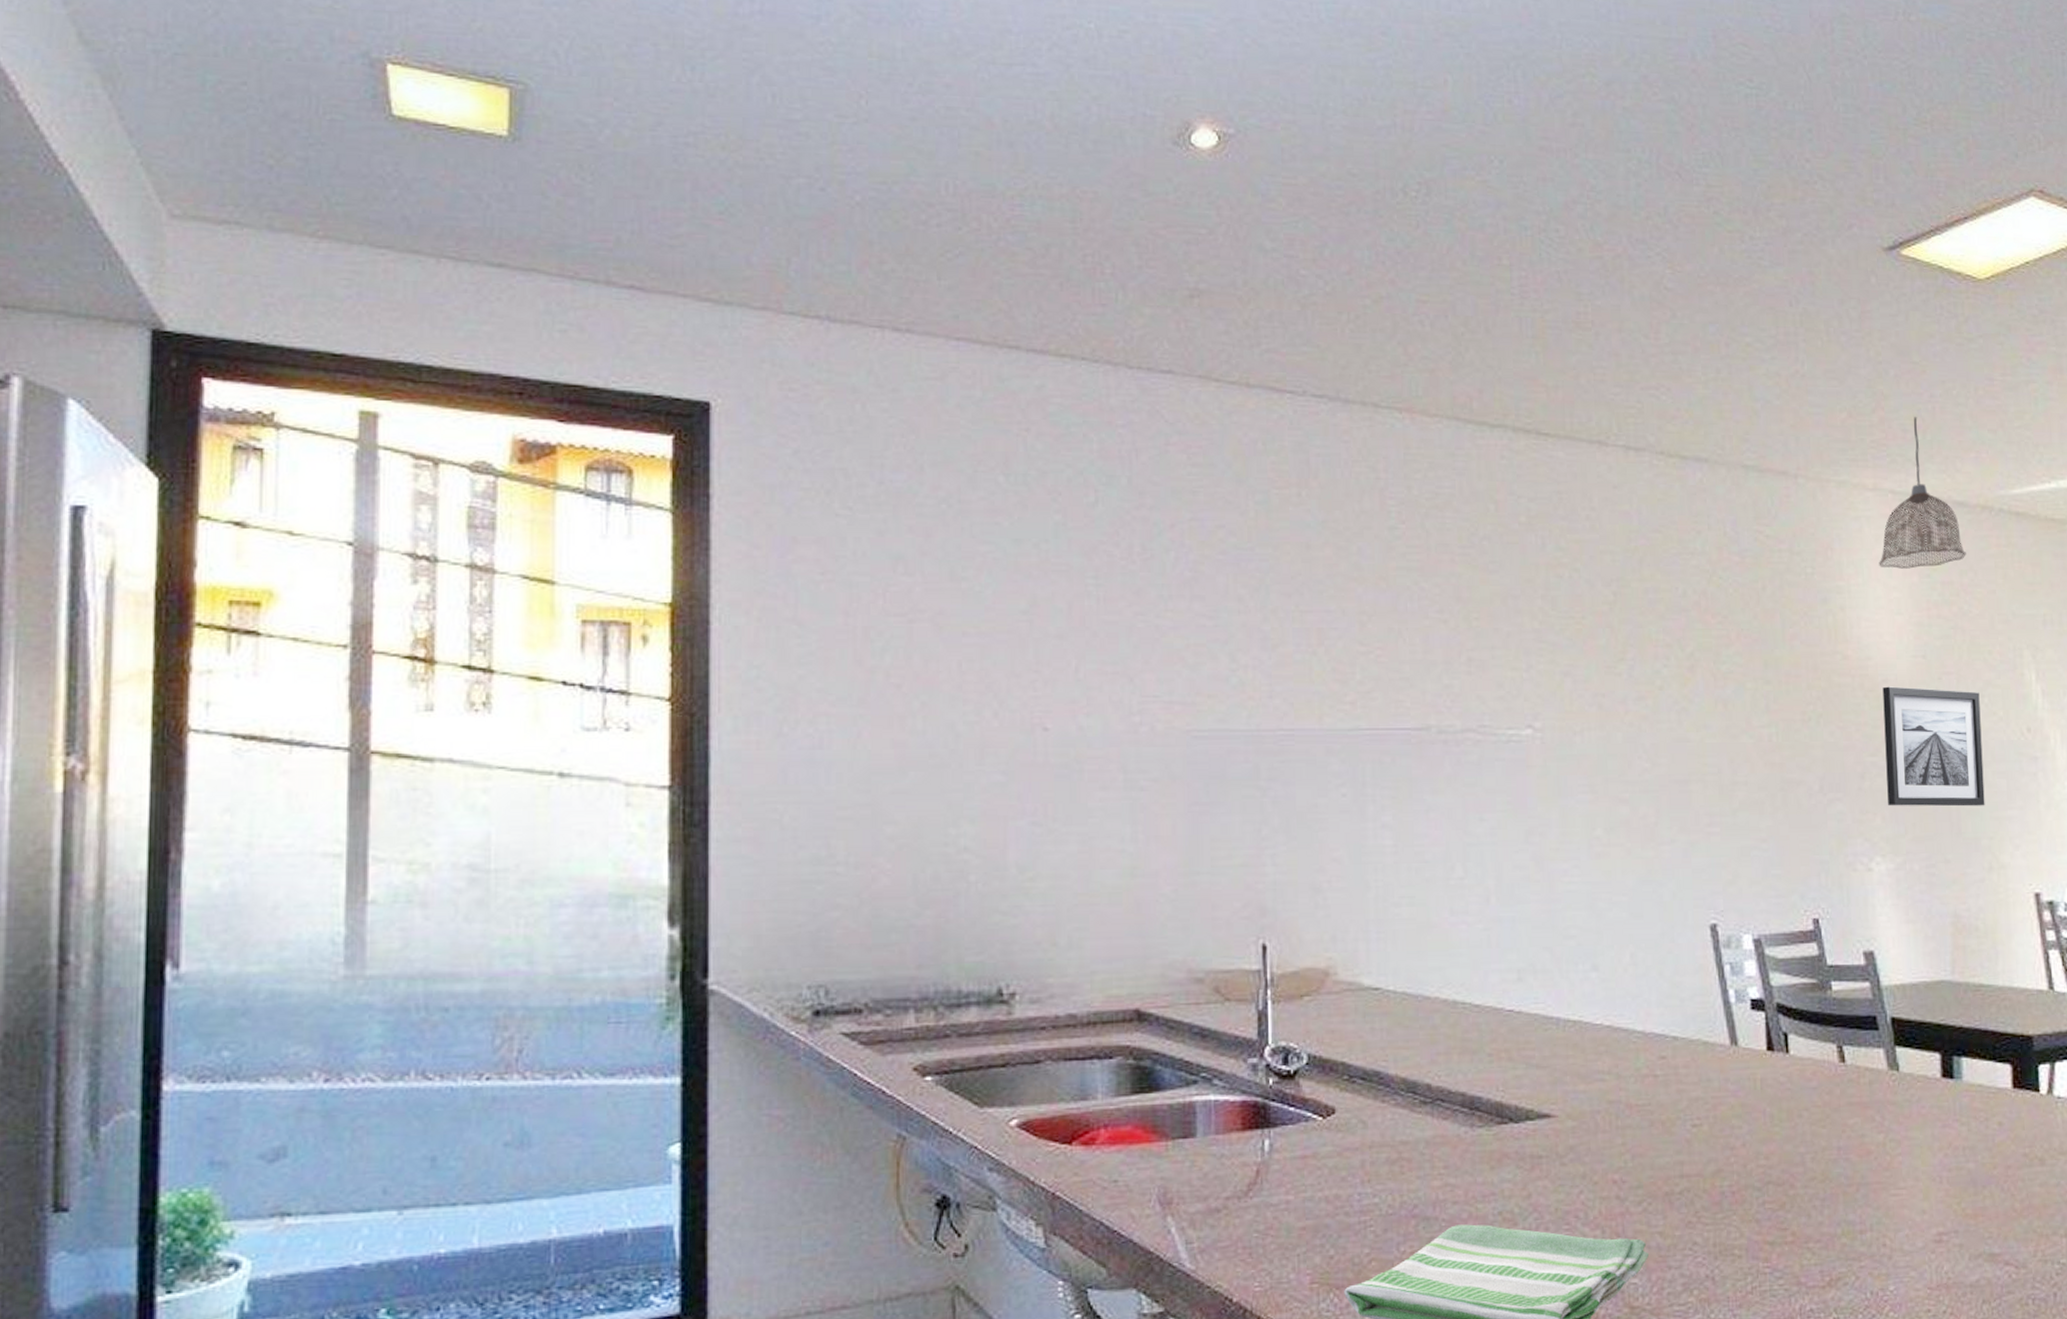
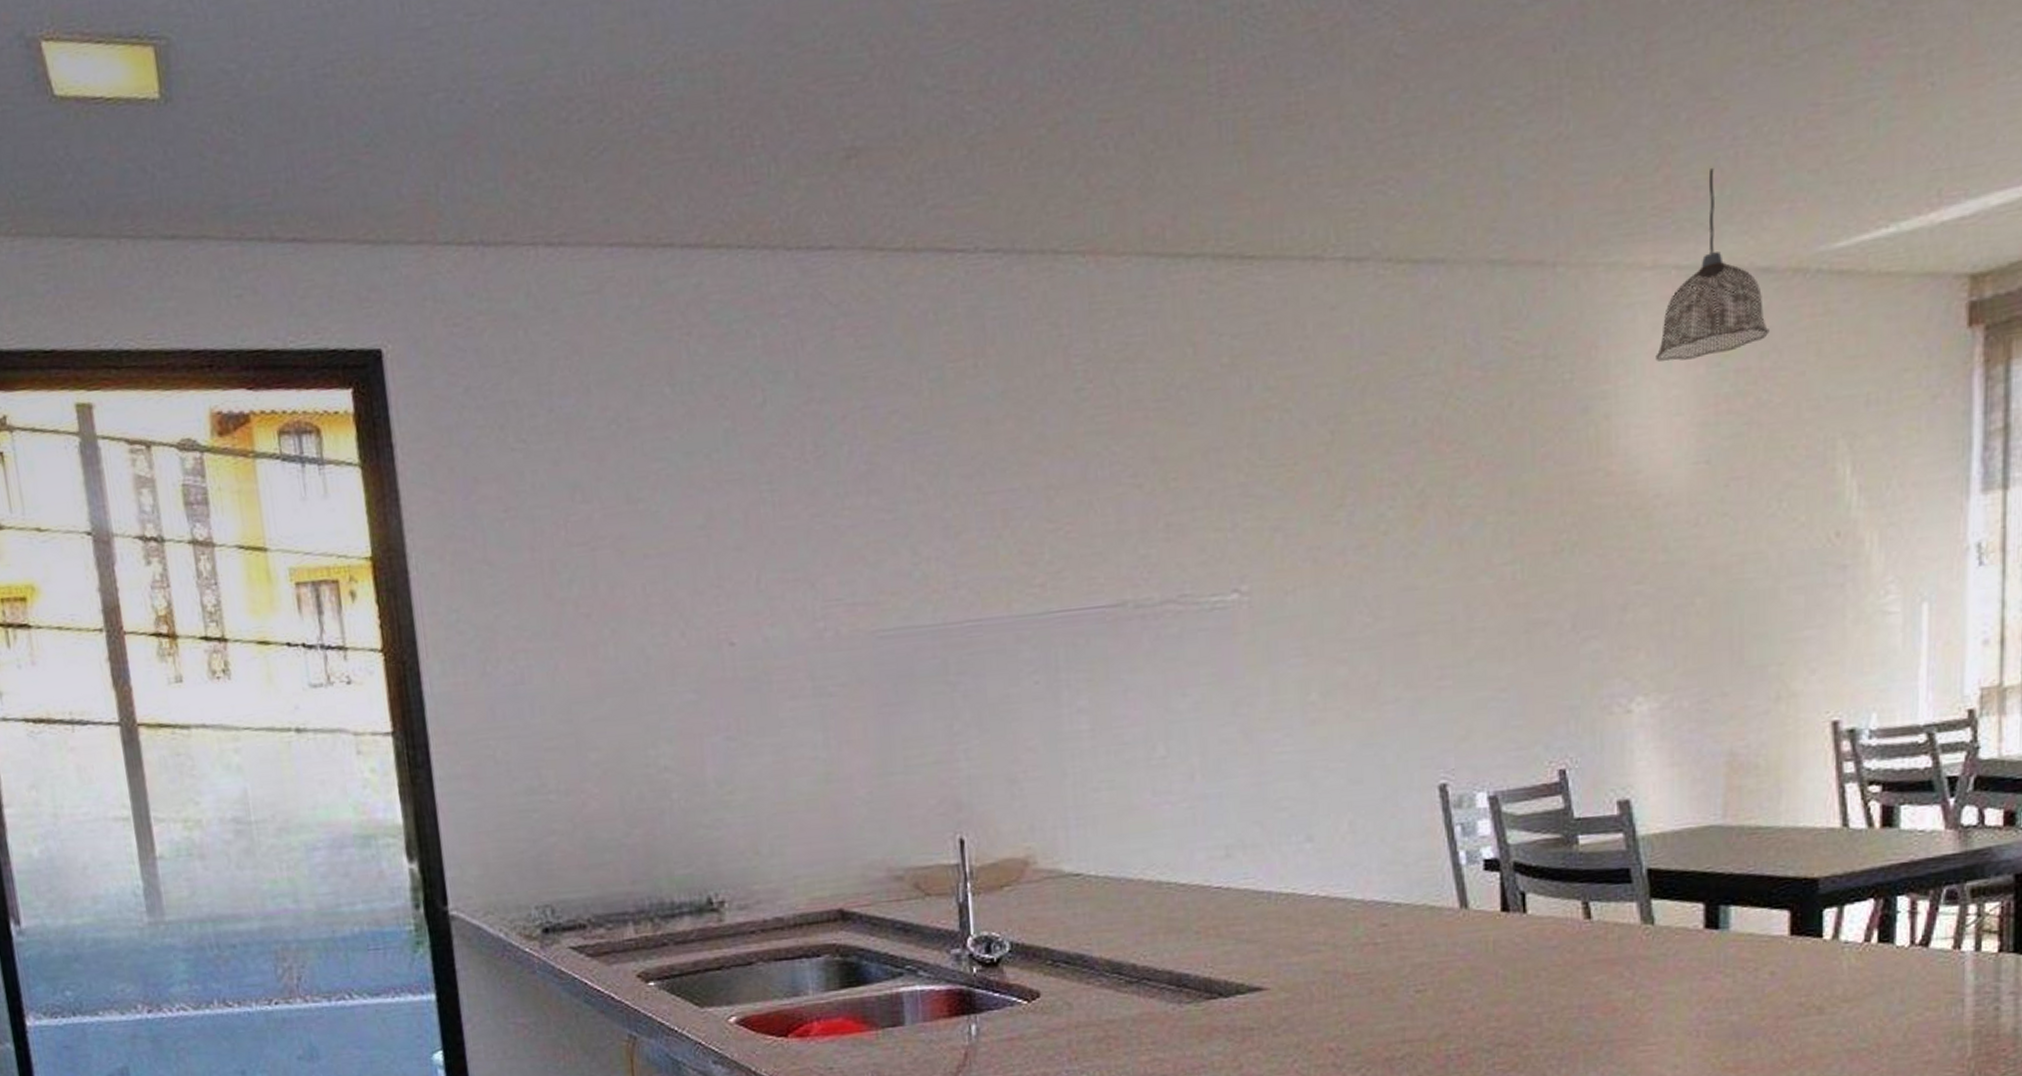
wall art: present [1882,686,1985,807] -> none [1654,496,1776,639]

